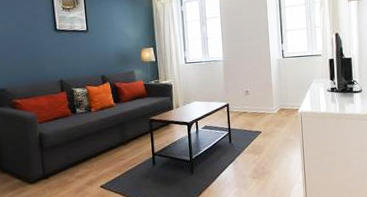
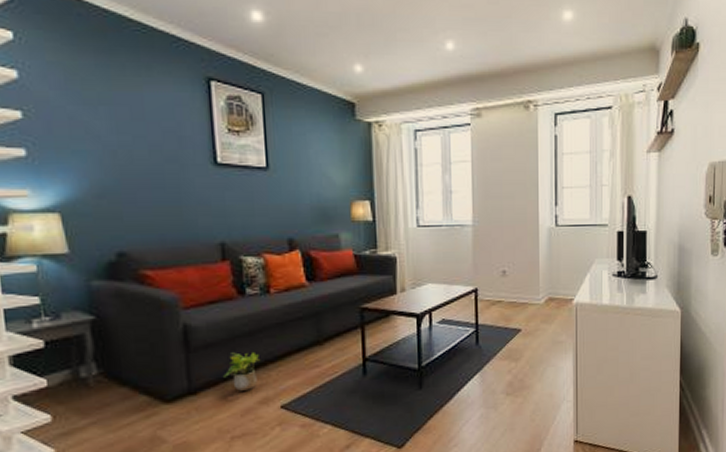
potted plant: none [64,150,87,176] -> present [224,351,261,391]

